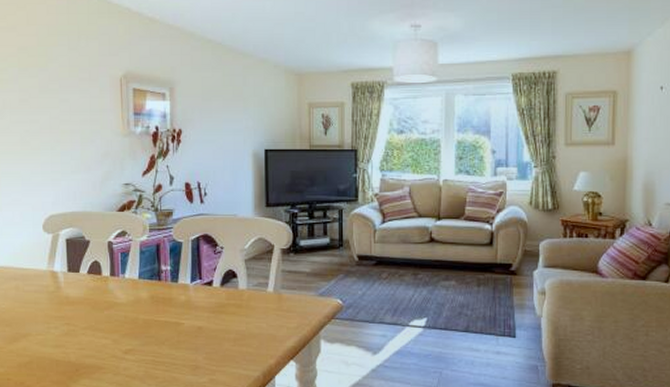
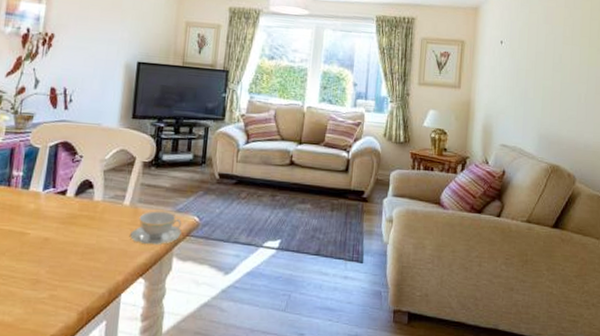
teacup: none [277,296,326,329] -> present [130,211,182,246]

